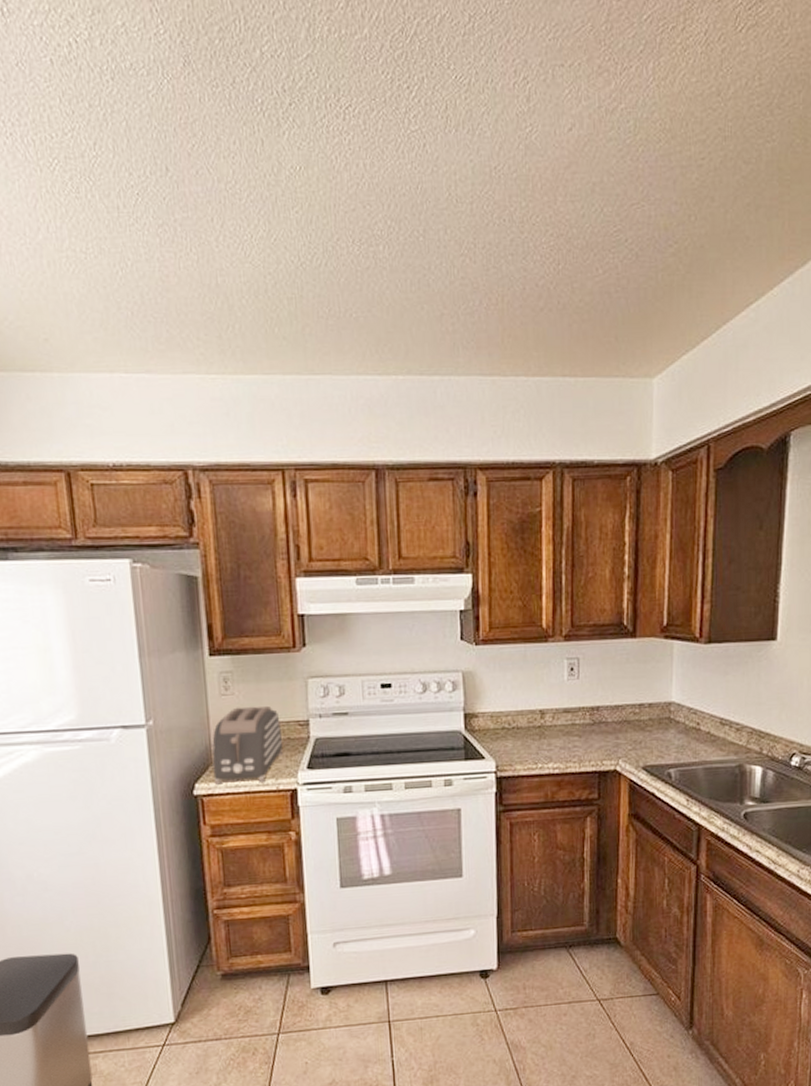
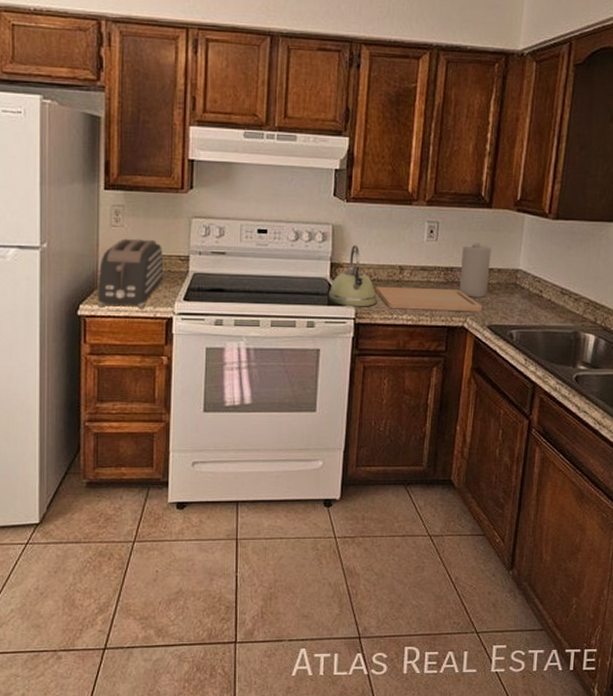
kettle: none [463,691,519,760] -> present [326,244,377,307]
cutting board: none [516,730,635,758] -> present [375,286,483,313]
paper towel holder: none [607,677,640,738] -> present [459,243,491,298]

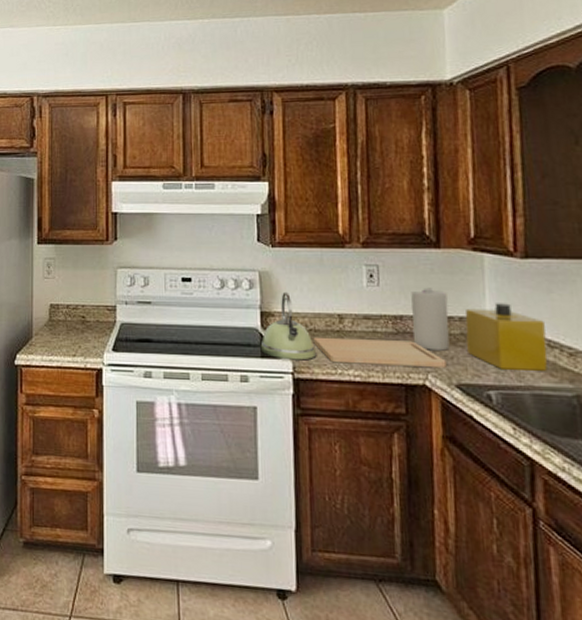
toaster: present [97,238,163,310] -> none [32,289,92,360]
soap dispenser: none [500,257,561,313] -> present [465,303,547,371]

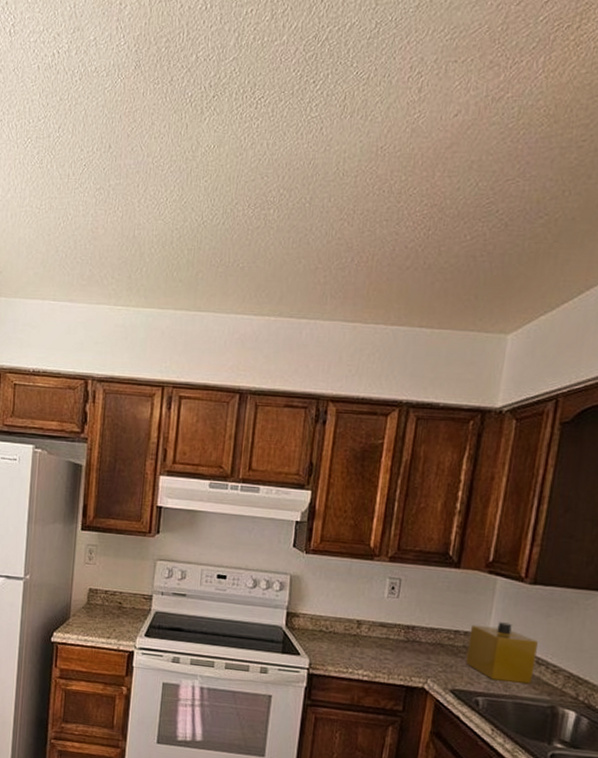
kettle: present [259,291,317,361] -> none [281,595,333,659]
cutting board: present [313,337,447,369] -> none [331,638,446,675]
paper towel holder: present [411,287,450,351] -> none [421,603,458,660]

